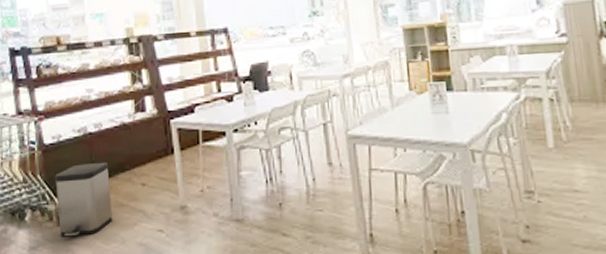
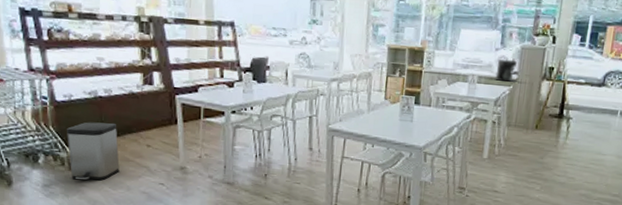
coffee maker: none [537,19,568,49] -> present [495,58,517,83]

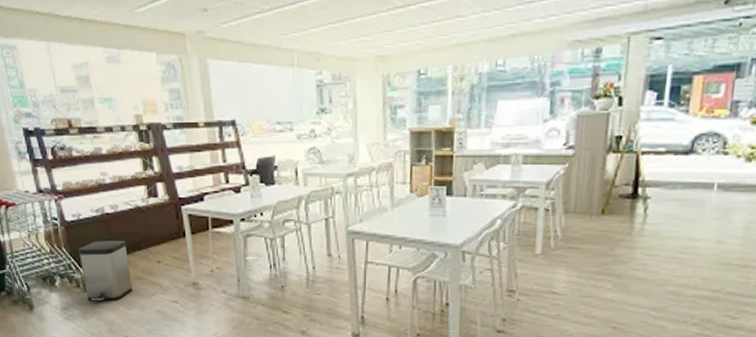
coffee maker: present [495,58,517,83] -> none [545,131,574,160]

